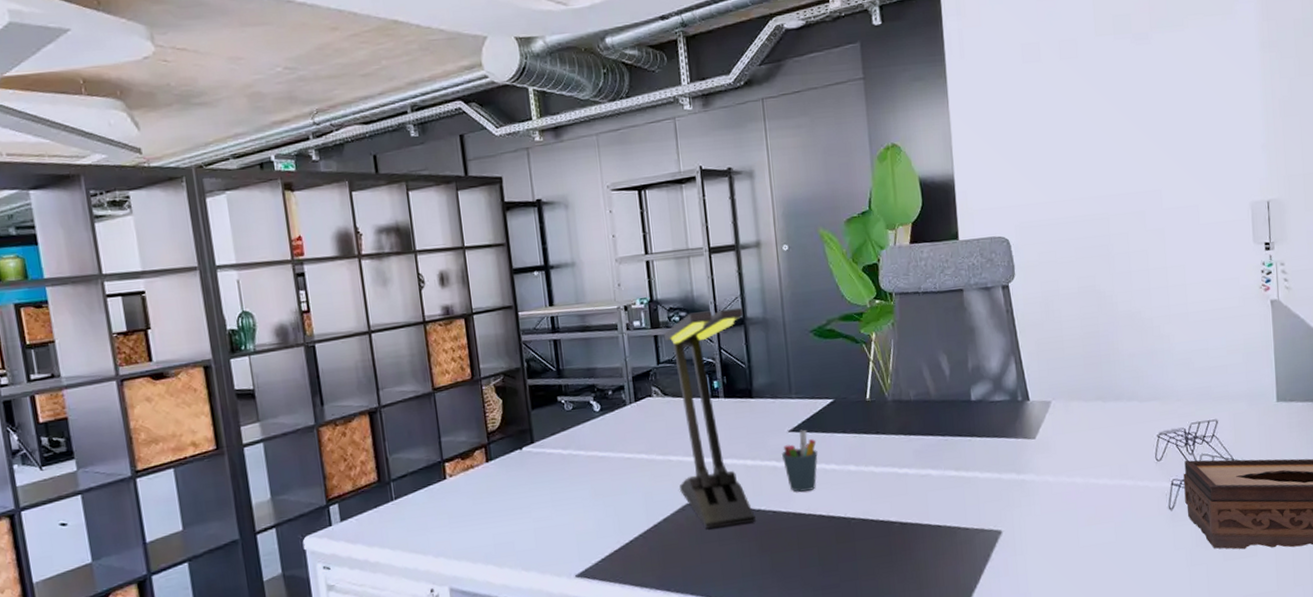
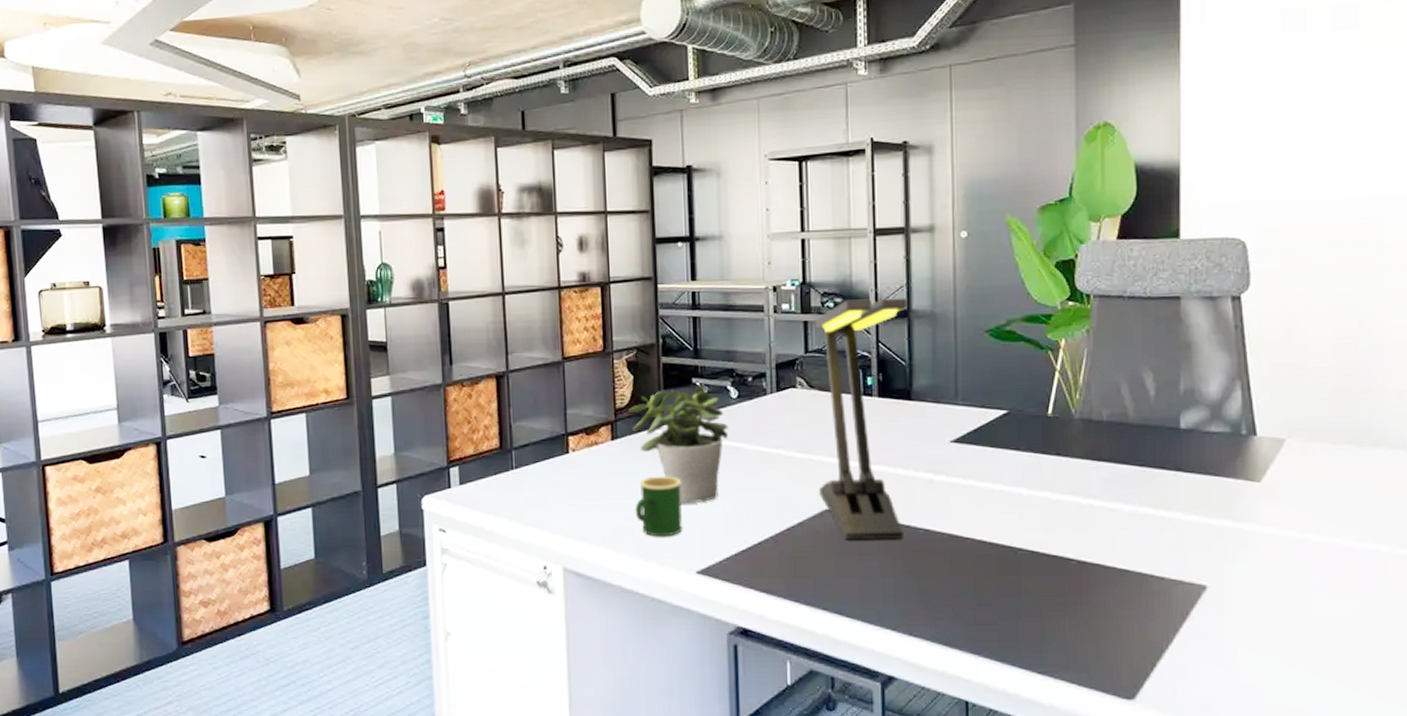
potted plant: none [500,401,595,514] -> present [628,384,729,504]
mug: none [513,489,559,548] -> present [635,476,683,537]
pen holder: present [782,429,818,492] -> none [941,441,983,511]

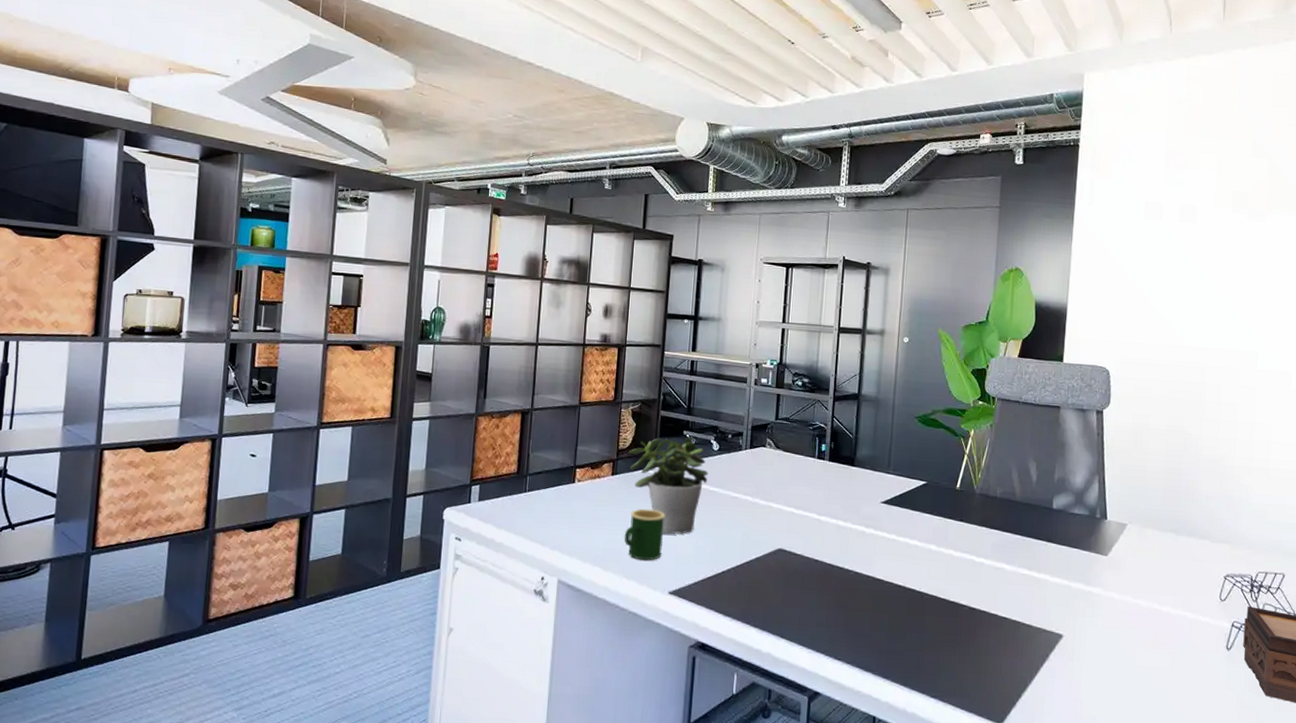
desk lamp: present [814,297,908,541] -> none [775,381,859,579]

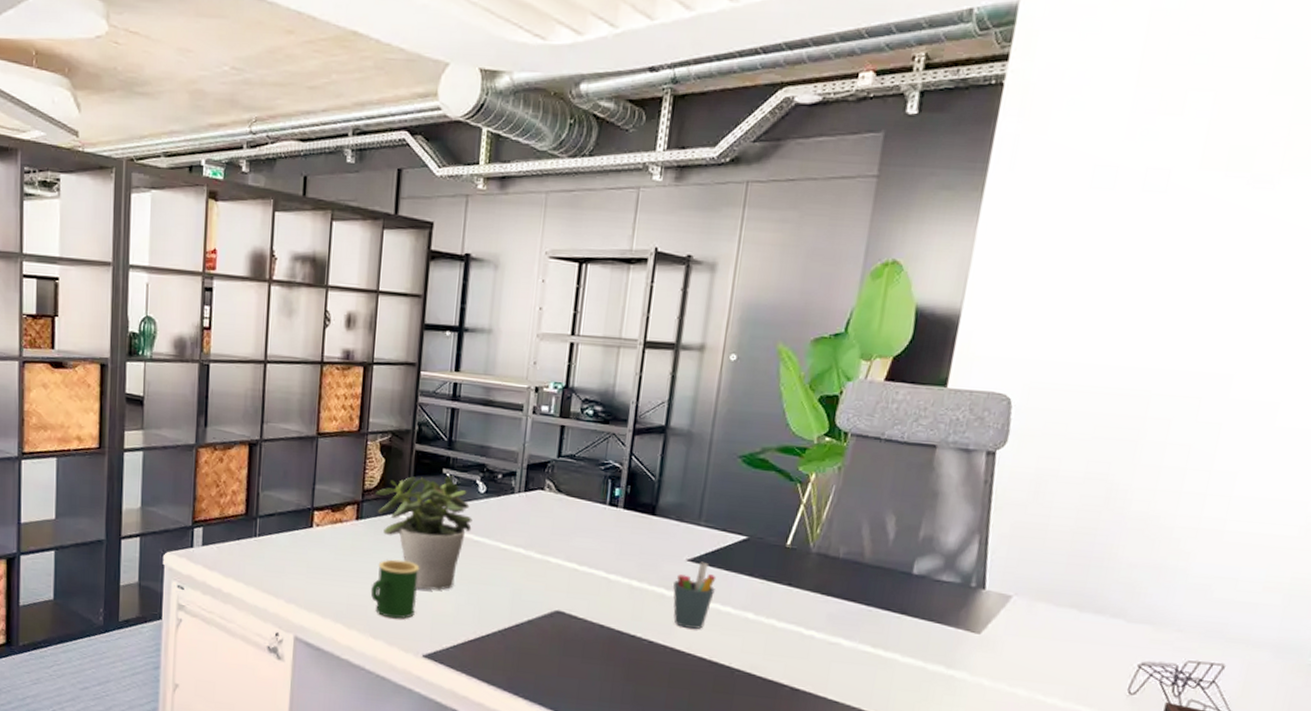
pen holder: none [871,503,905,560] -> present [673,561,716,629]

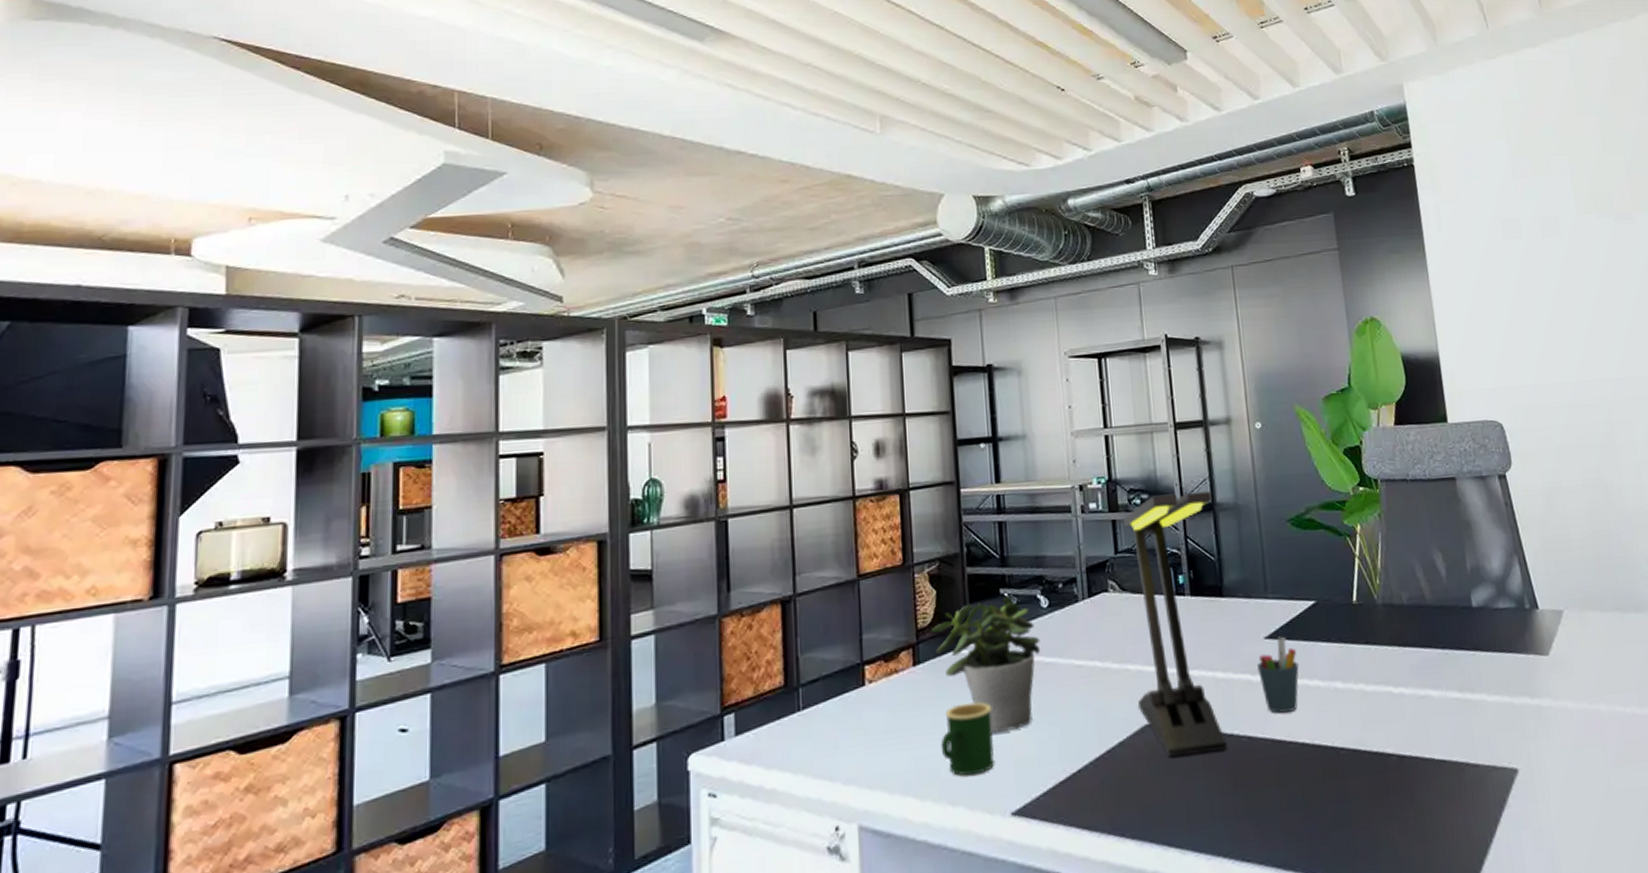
desk lamp: none [552,409,667,648] -> present [1122,490,1228,758]

